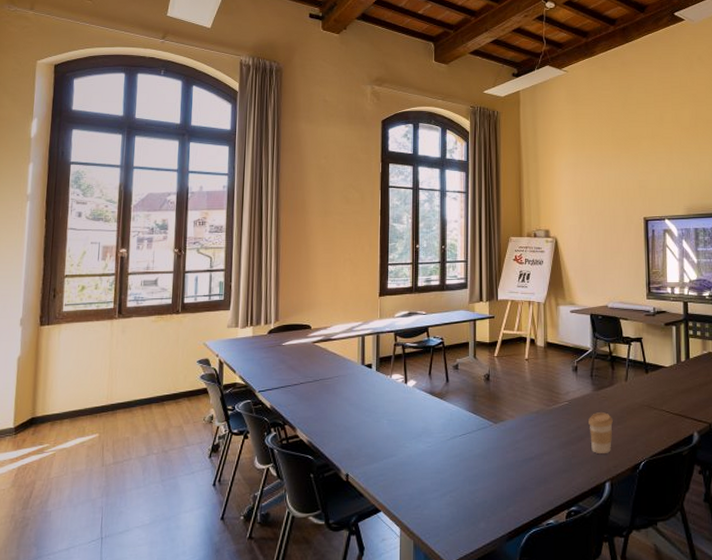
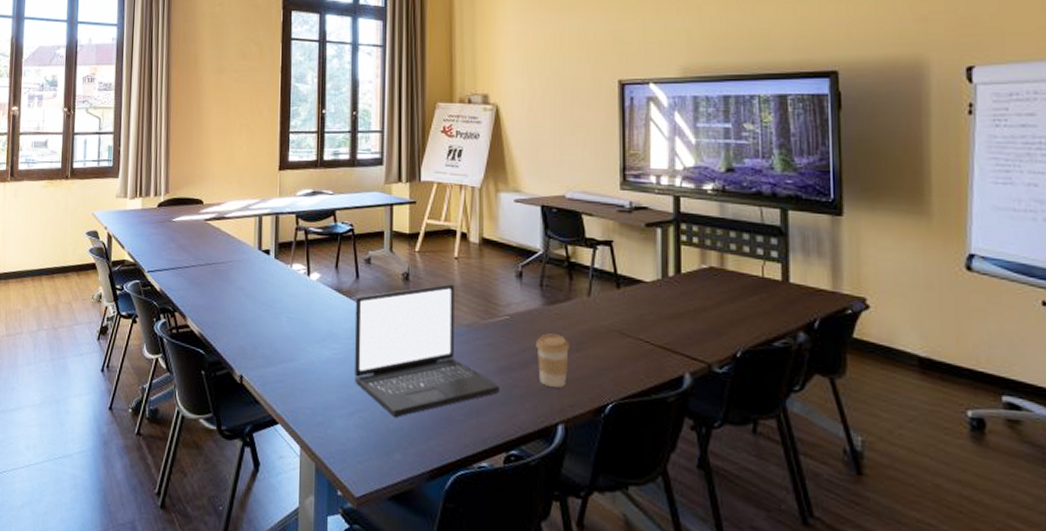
laptop: none [445,380,562,493] -> present [354,284,500,417]

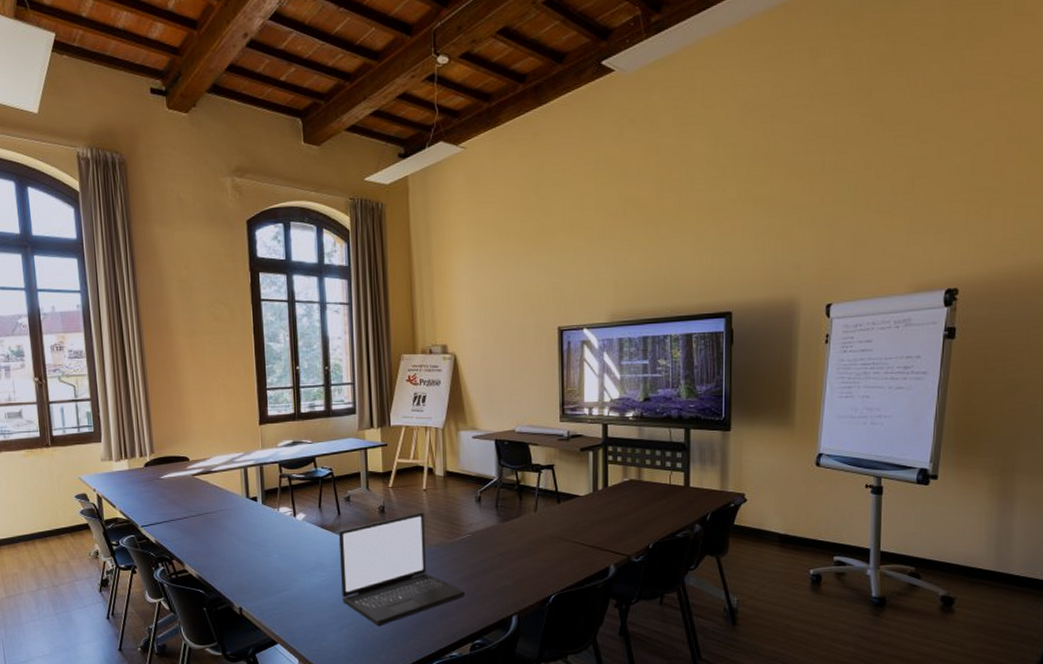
coffee cup: present [536,333,569,389] -> none [494,545,520,588]

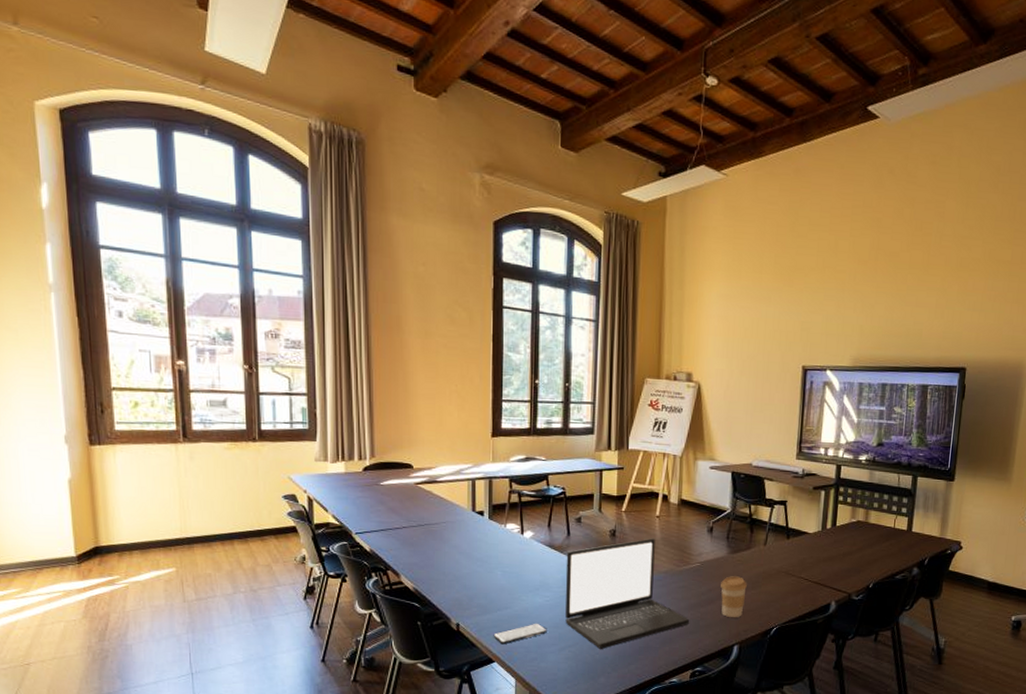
smartphone: none [274,603,326,625] -> present [493,623,547,644]
coffee cup: none [494,545,520,588] -> present [721,576,747,618]

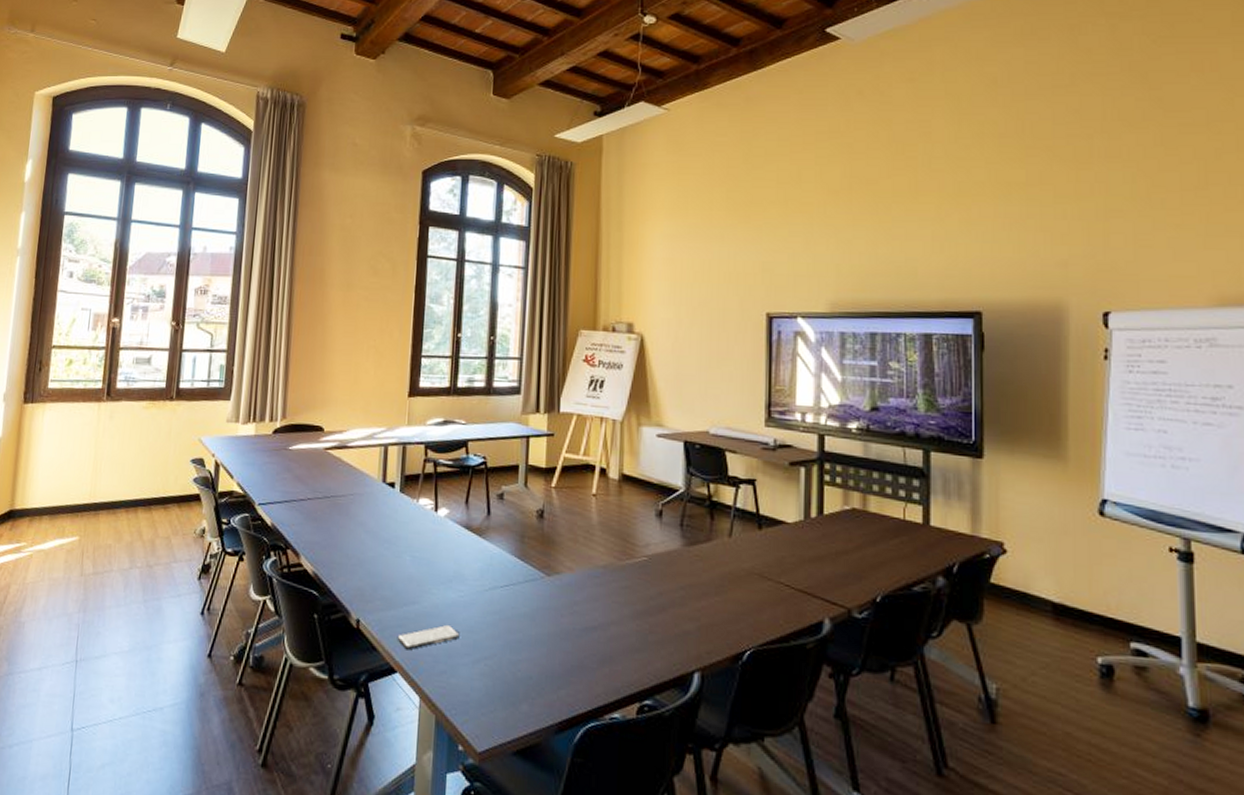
laptop: present [565,538,690,649] -> none [481,522,636,665]
coffee cup: present [721,576,747,618] -> none [674,576,708,634]

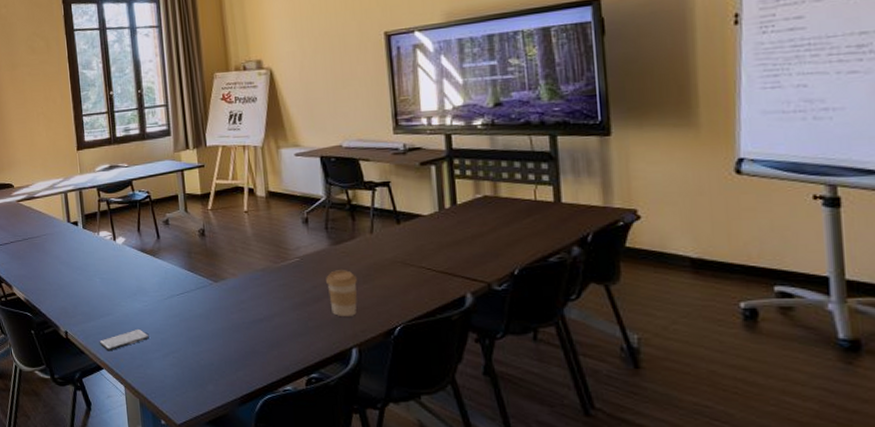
coffee cup: none [674,576,708,634] -> present [326,270,357,317]

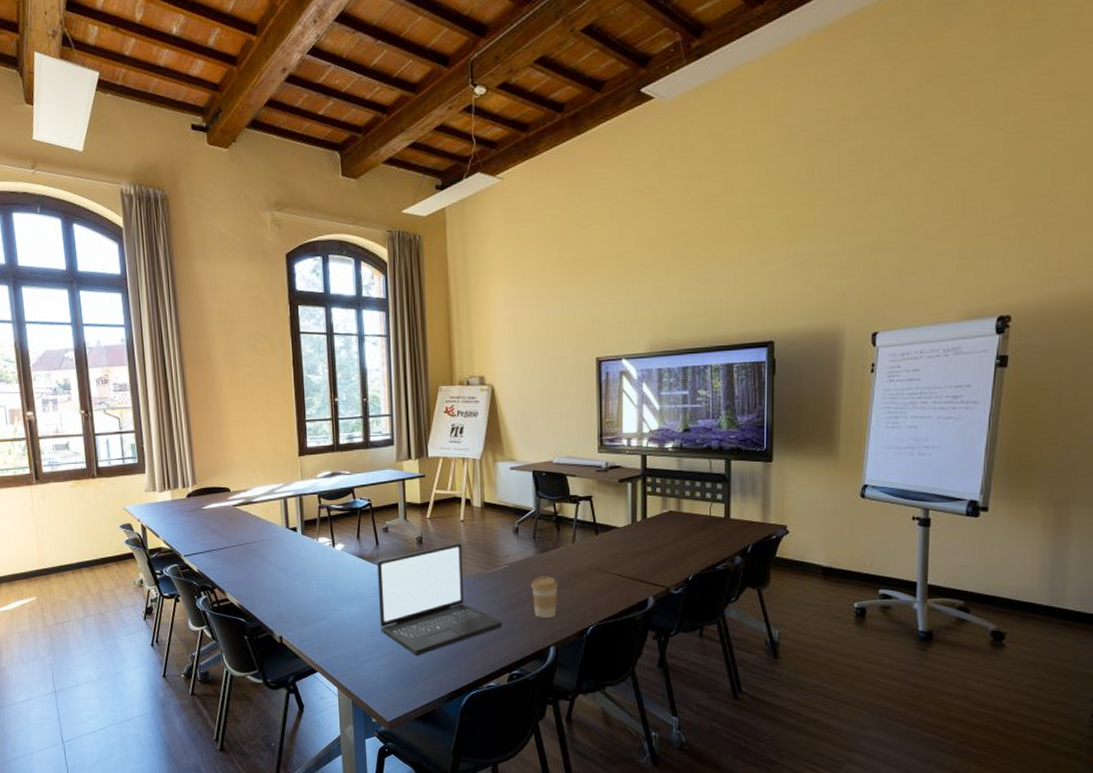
smartphone: present [99,328,149,350] -> none [314,632,364,654]
laptop: none [158,235,297,354] -> present [376,543,503,655]

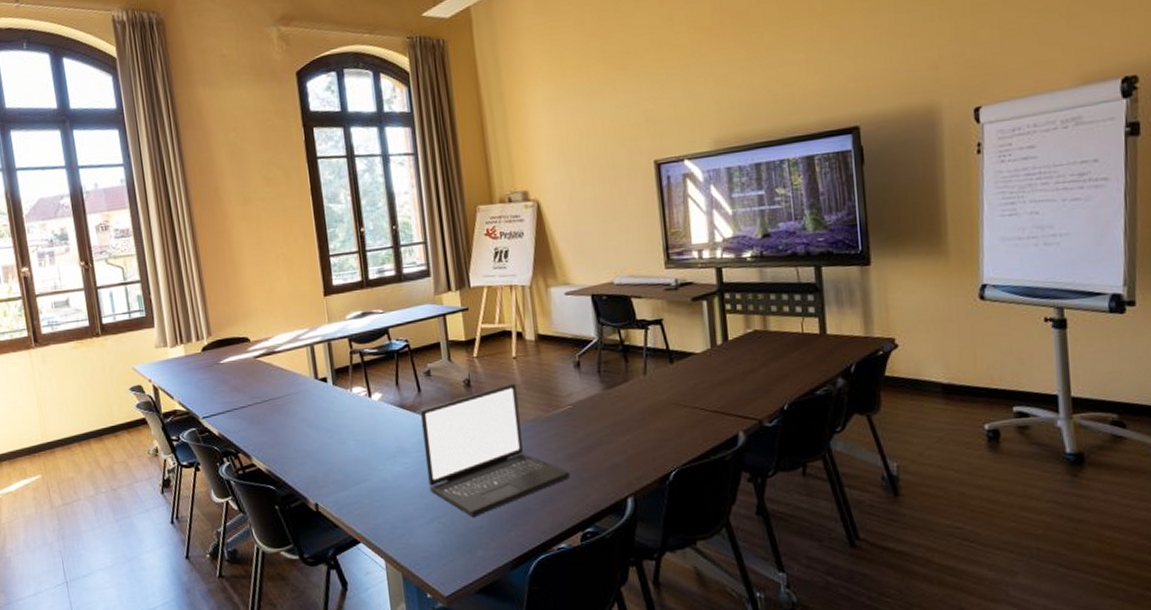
coffee cup: present [531,576,558,619] -> none [599,415,632,466]

